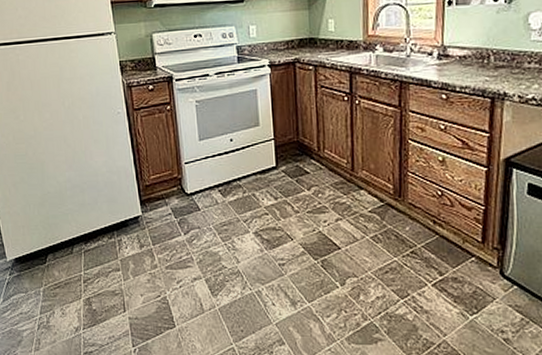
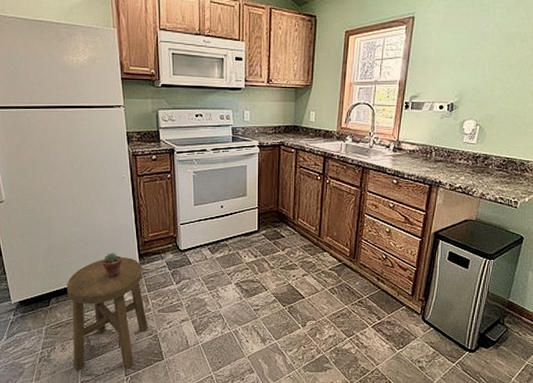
stool: none [63,205,156,341] -> present [66,257,149,372]
potted succulent: none [101,200,123,230] -> present [103,253,122,279]

